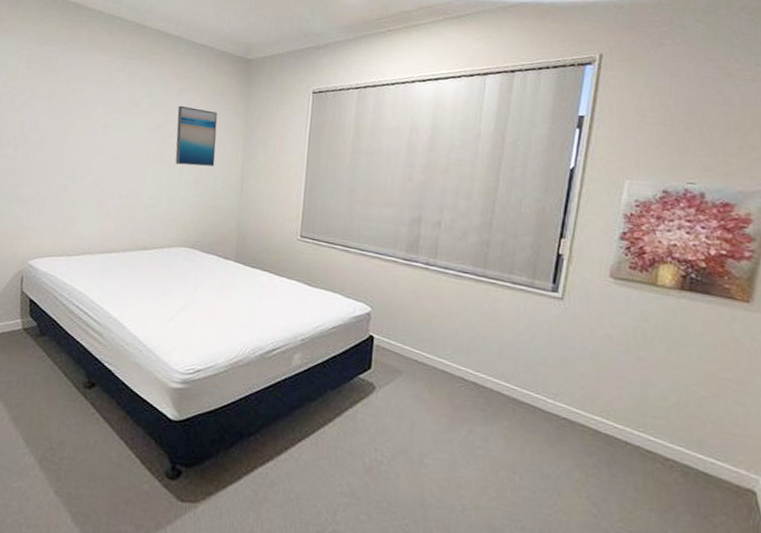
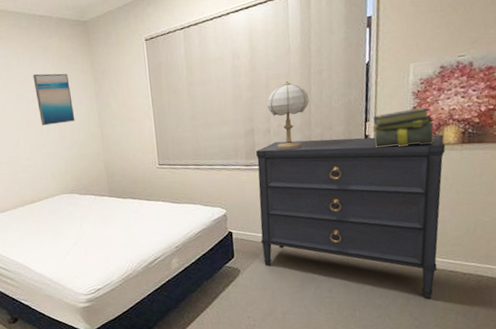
dresser: none [407,238,659,482] -> present [256,134,446,299]
table lamp: none [441,170,494,253] -> present [266,80,309,150]
stack of books: none [567,232,646,281] -> present [371,107,434,147]

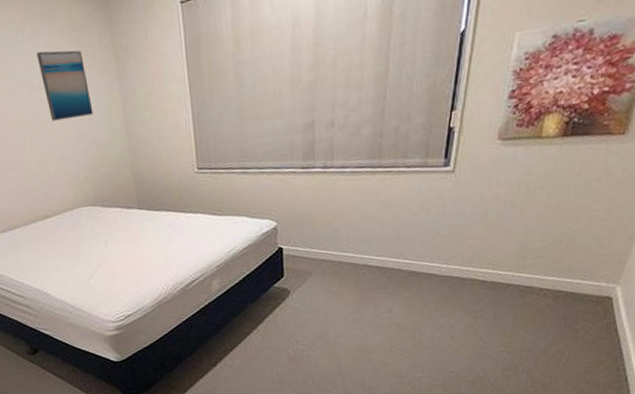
dresser: present [256,134,446,299] -> none [315,125,544,317]
table lamp: present [266,80,309,150] -> none [332,57,385,148]
stack of books: present [371,107,434,147] -> none [458,91,533,143]

